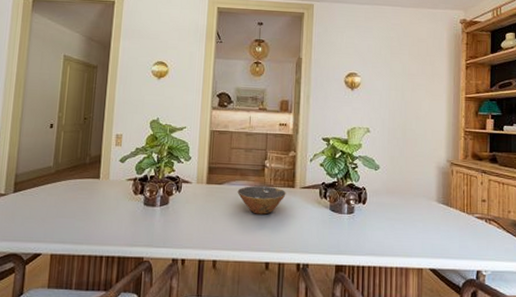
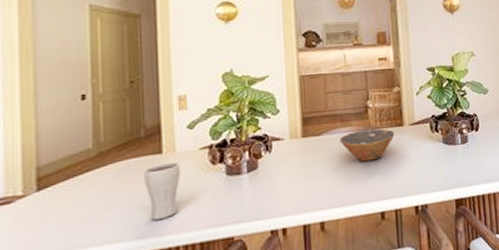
drinking glass: none [84,187,112,232] -> present [143,162,181,221]

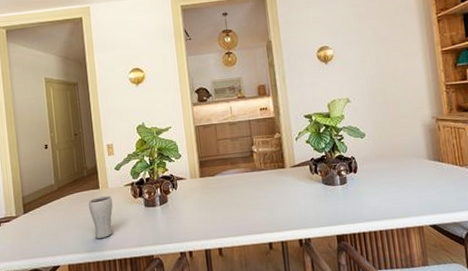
bowl: present [339,128,395,162] -> none [230,170,278,199]

